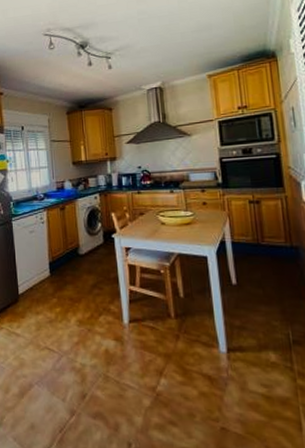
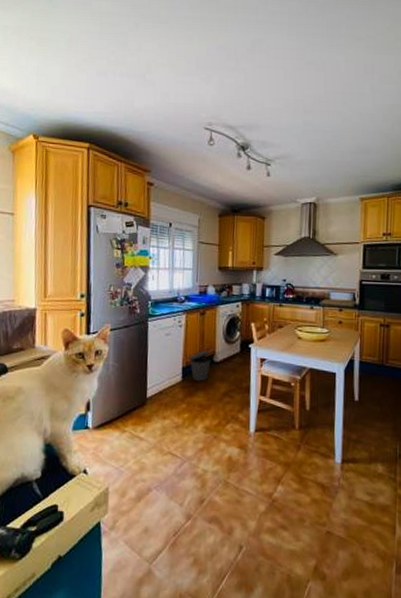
trash can: none [54,243,76,276] -> present [188,349,211,382]

